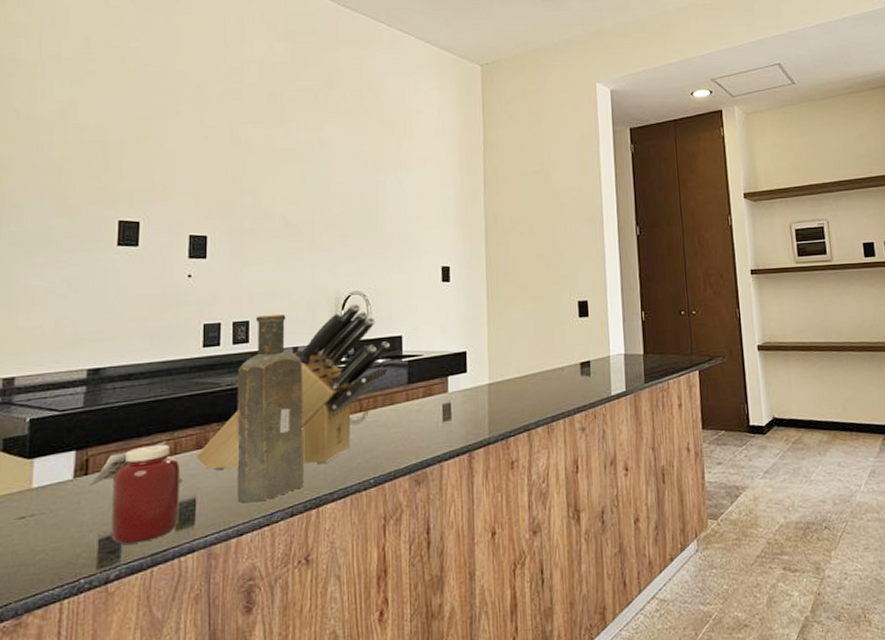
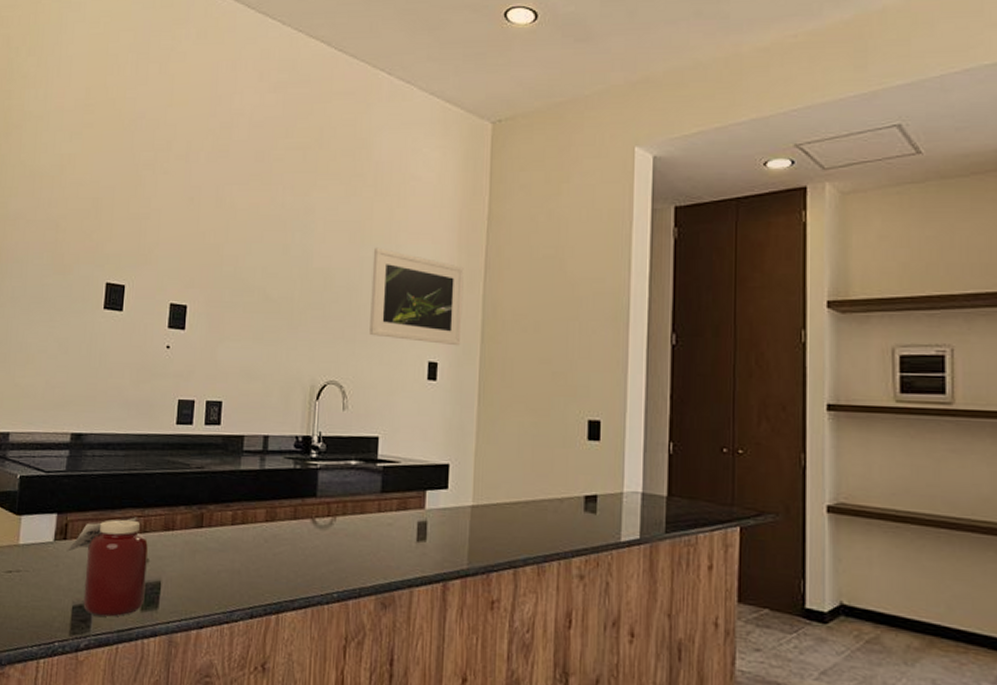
knife block: present [196,303,390,470] -> none [163,394,365,568]
bottle: present [237,314,304,503] -> none [199,397,272,597]
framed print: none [385,172,469,251] -> present [369,247,464,346]

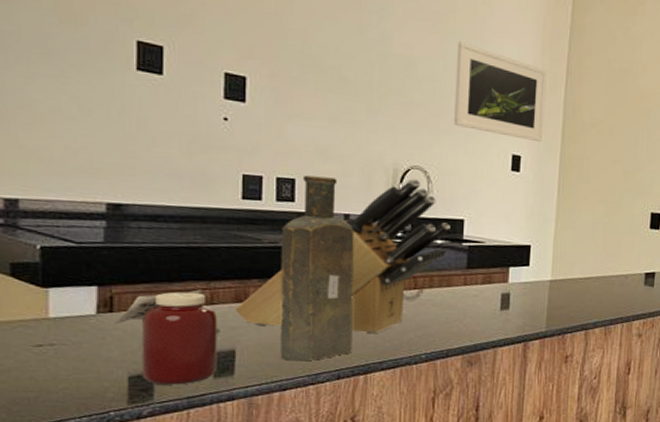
knife block: none [163,394,365,568] -> present [235,178,450,335]
bottle: none [199,397,272,597] -> present [280,175,354,362]

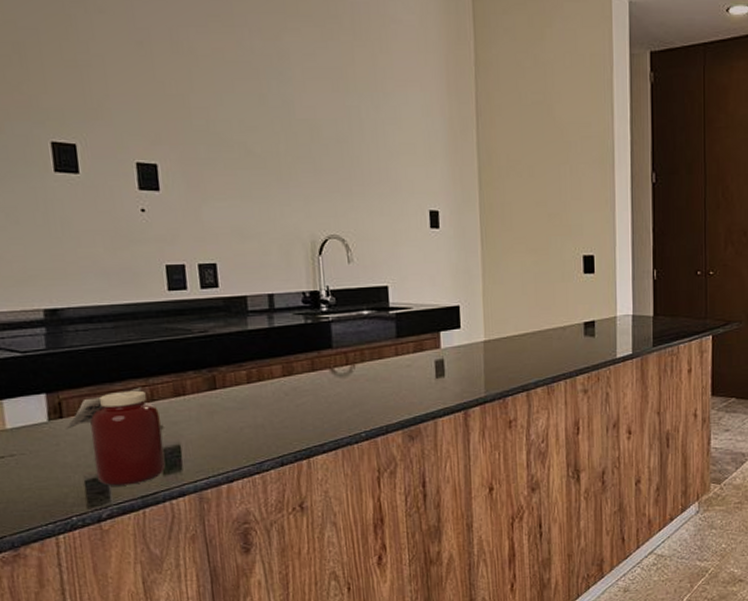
knife block: present [235,178,450,335] -> none [175,248,375,418]
bottle: present [280,175,354,362] -> none [210,258,292,452]
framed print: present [454,41,547,143] -> none [359,96,460,194]

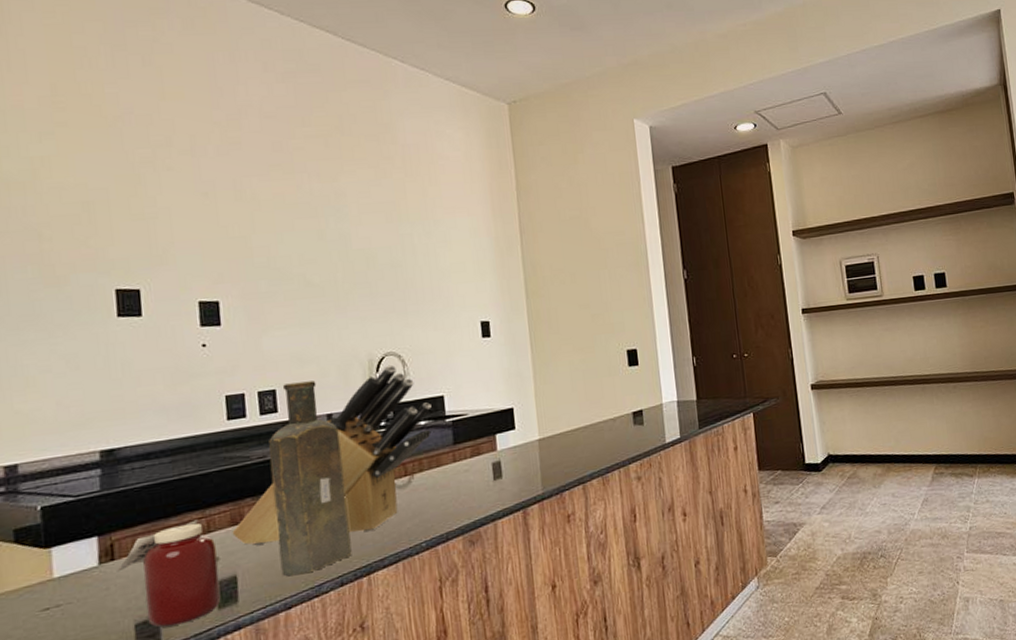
knife block: none [175,248,375,418] -> present [232,364,432,545]
bottle: none [210,258,292,452] -> present [269,381,352,577]

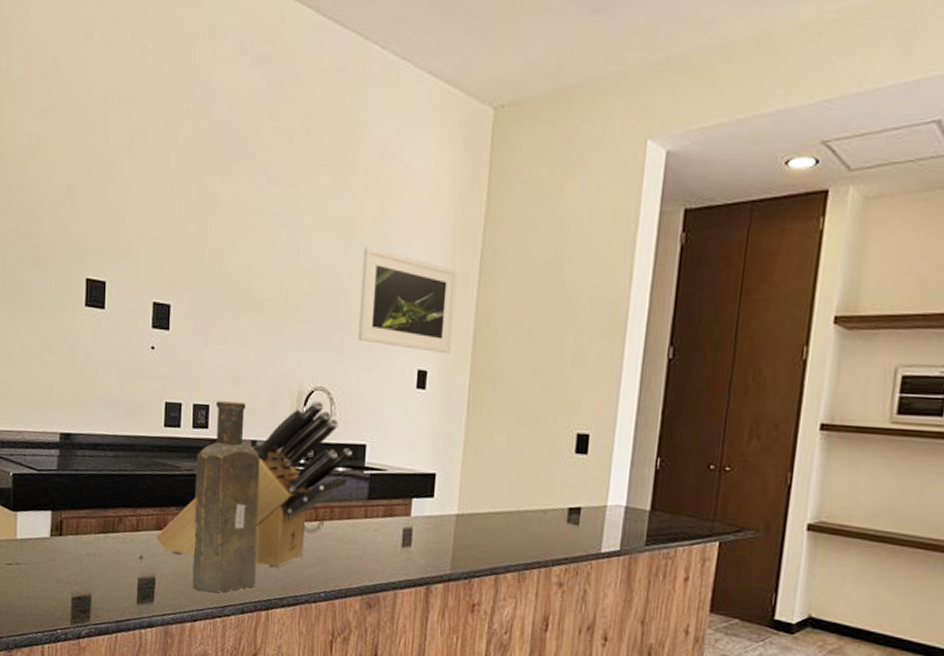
jar: present [117,519,221,628] -> none [63,516,141,609]
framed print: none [412,224,508,306] -> present [358,247,458,355]

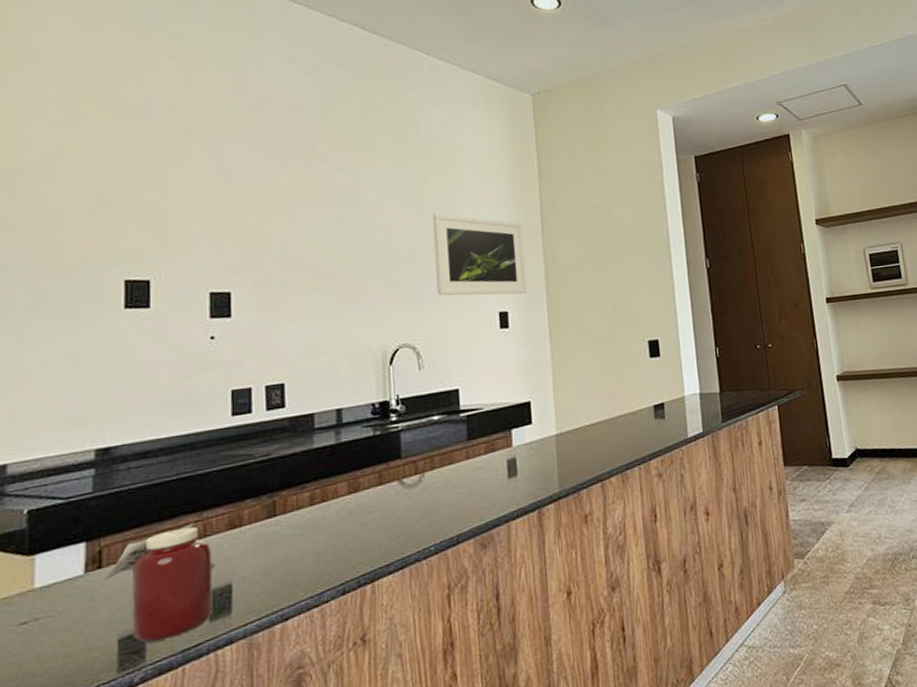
jar: none [63,516,141,609] -> present [103,523,213,643]
knife block: present [156,400,352,568] -> none [229,357,446,550]
bottle: present [192,401,260,593] -> none [274,374,356,585]

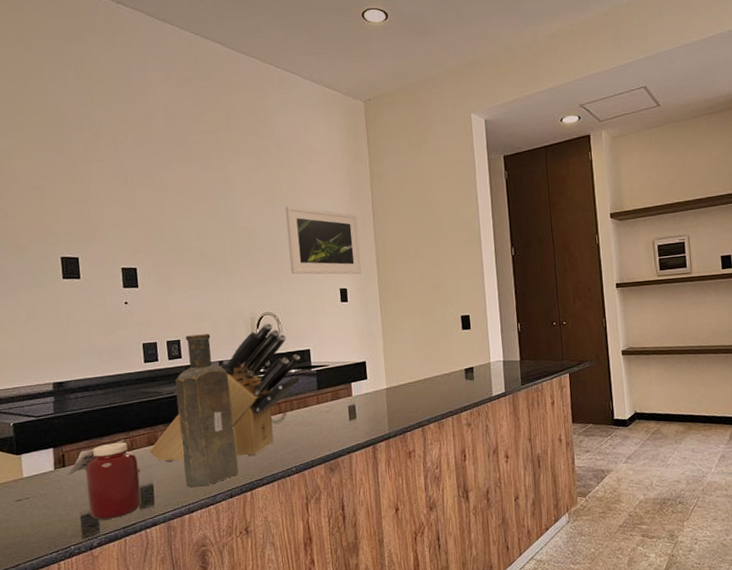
knife block: none [229,357,446,550] -> present [149,322,300,462]
bottle: none [274,374,356,585] -> present [175,334,239,488]

